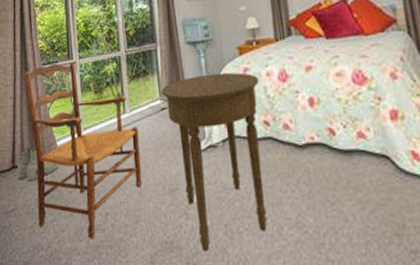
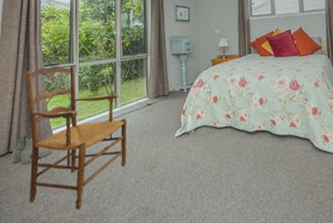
side table: present [161,72,267,252] -> none [149,78,225,214]

